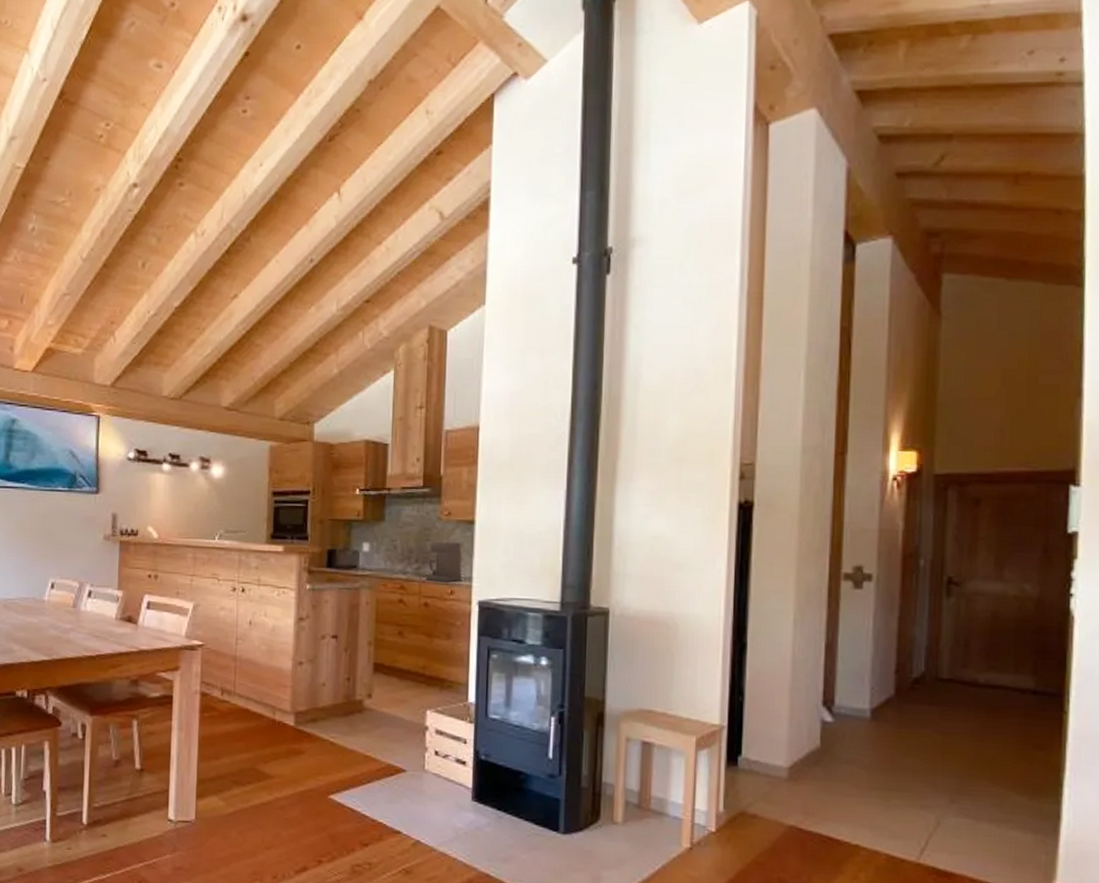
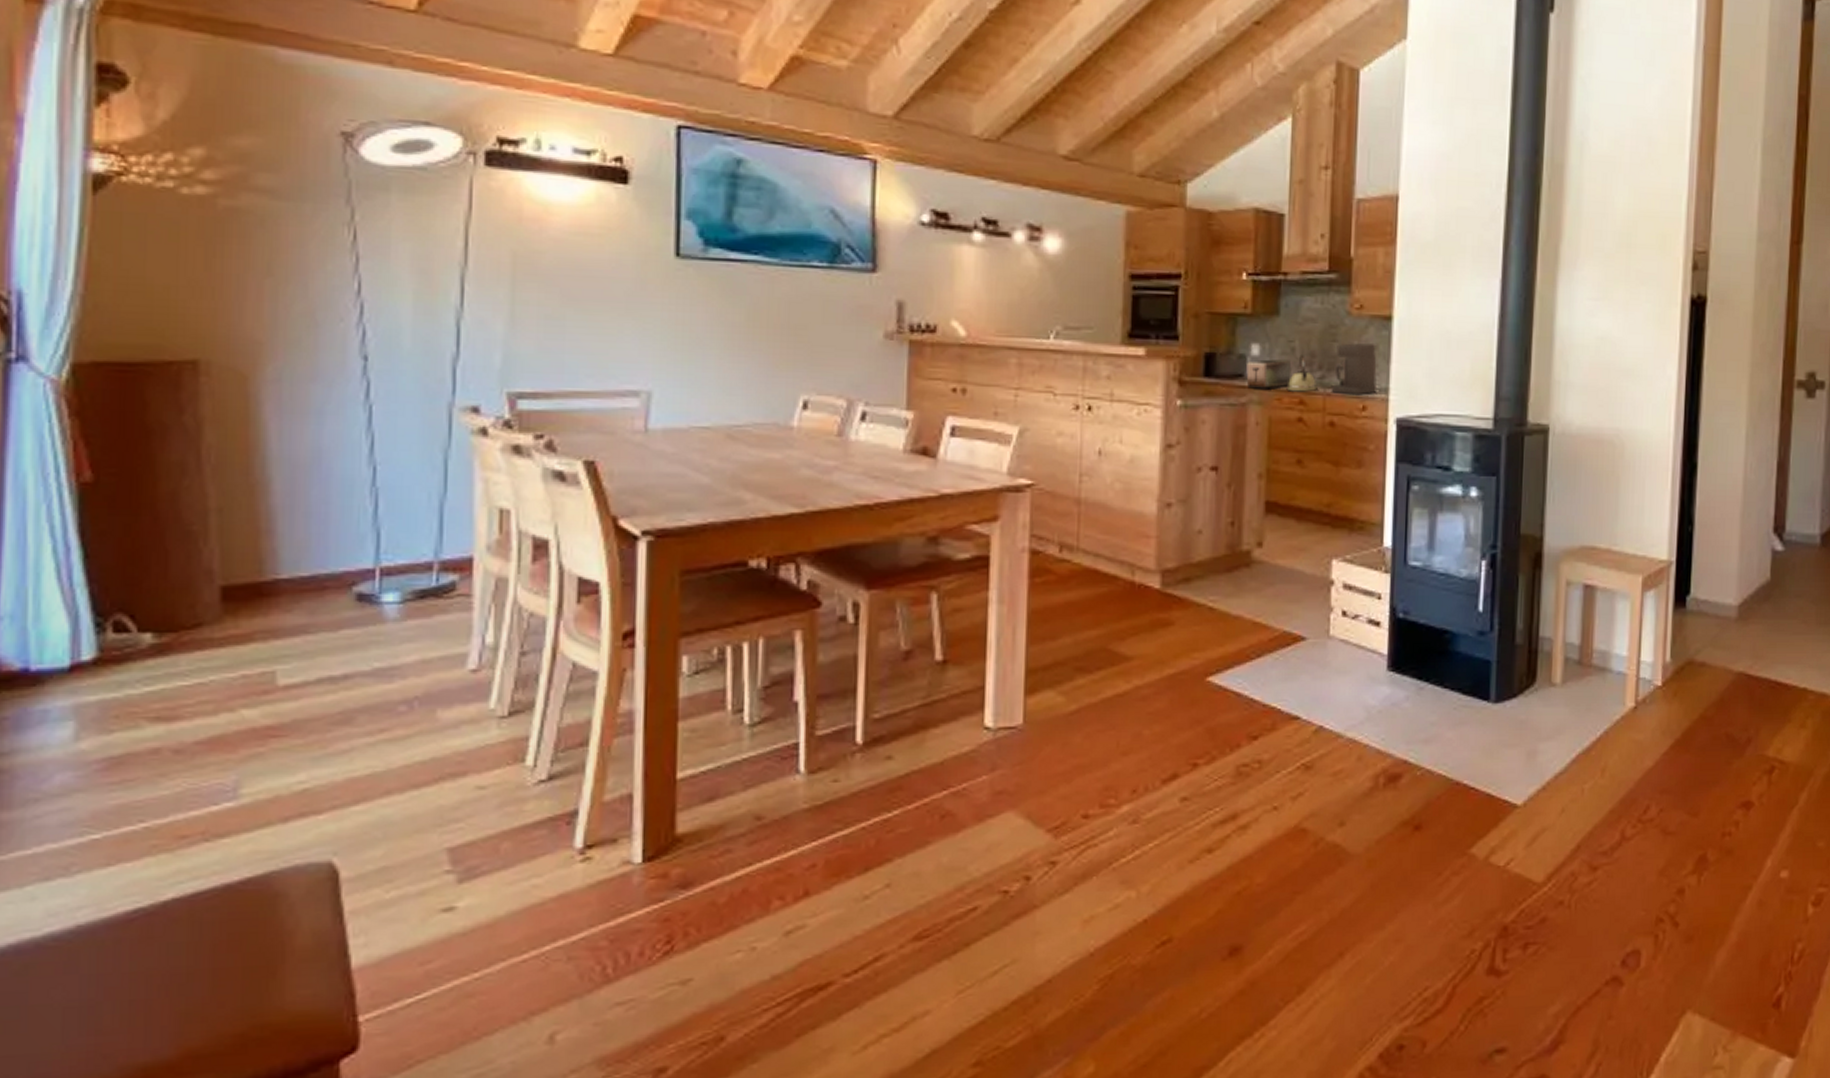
toaster: none [359,554,394,578] -> present [1246,359,1292,390]
kettle: none [390,551,415,580] -> present [1286,354,1318,392]

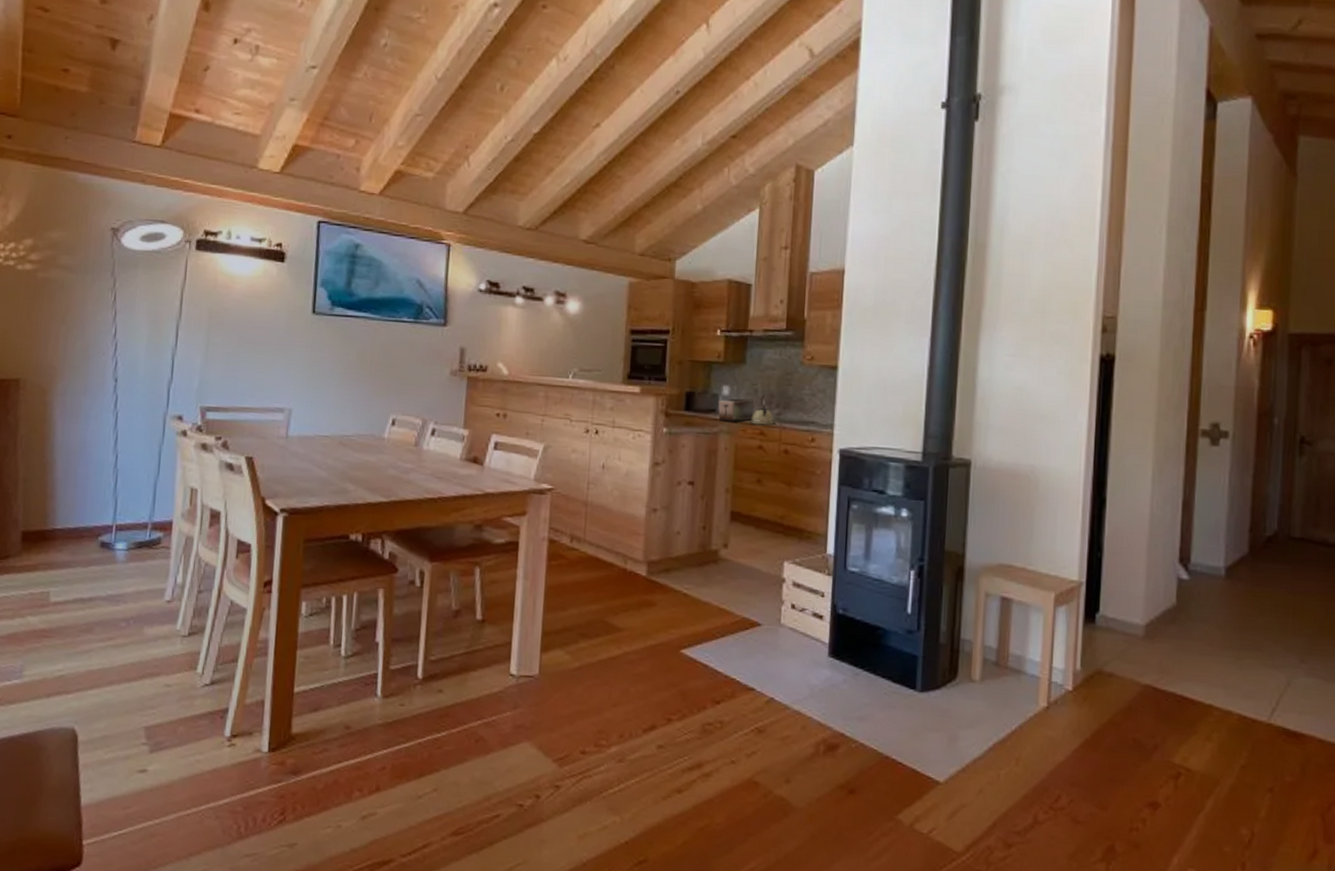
coffee maker: present [1331,342,1377,397] -> none [786,387,824,430]

